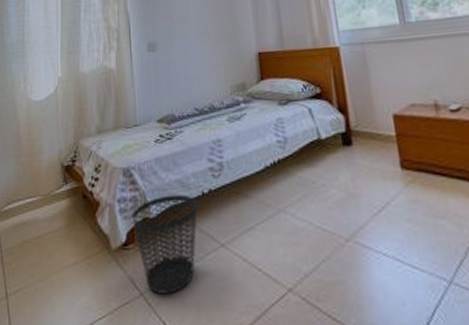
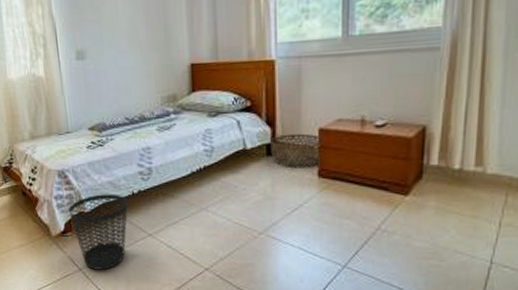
basket: none [345,120,401,158] -> present [270,133,322,167]

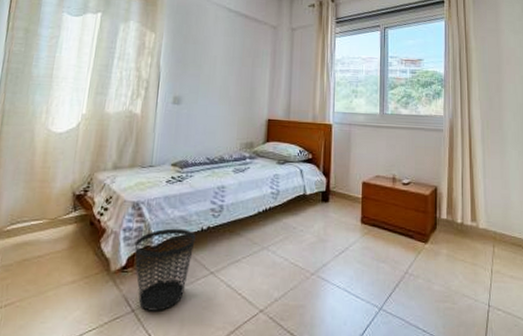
basket: present [270,133,322,167] -> none [325,184,364,214]

